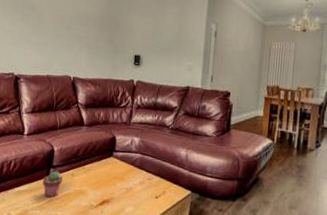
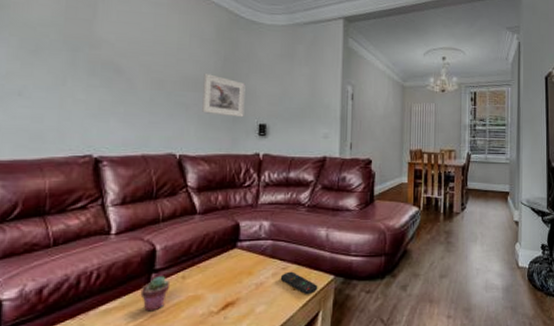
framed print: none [91,11,125,49] -> present [202,74,245,117]
remote control: none [145,182,177,205] -> present [280,271,318,295]

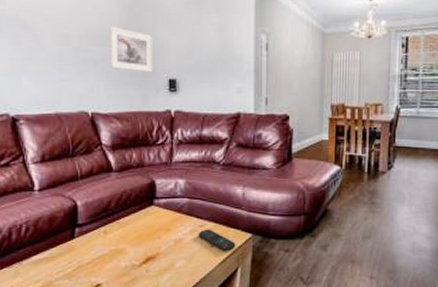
potted succulent: present [140,276,171,312] -> none [66,230,94,263]

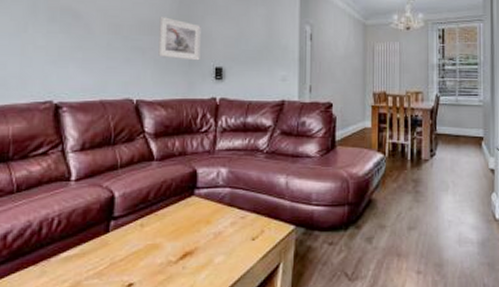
remote control: present [198,229,236,252] -> none [239,221,278,246]

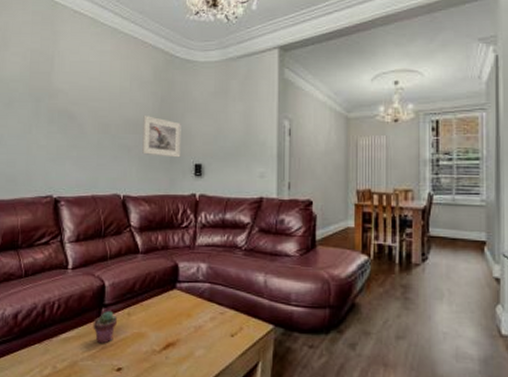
potted succulent: none [100,224,129,260] -> present [93,311,118,344]

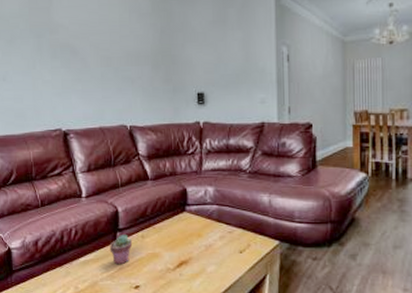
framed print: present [142,116,181,158] -> none [144,47,183,87]

